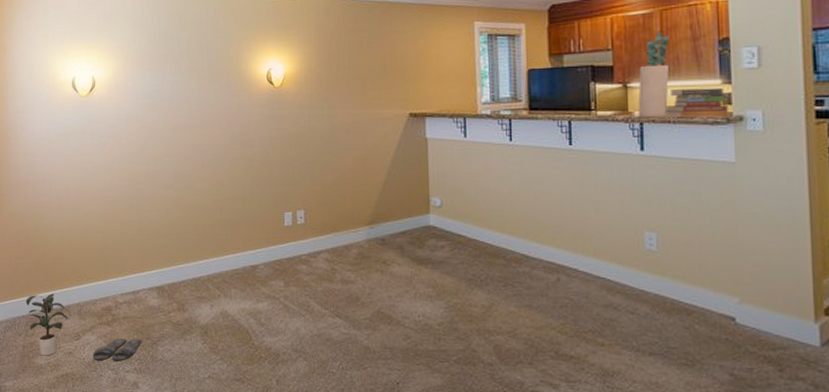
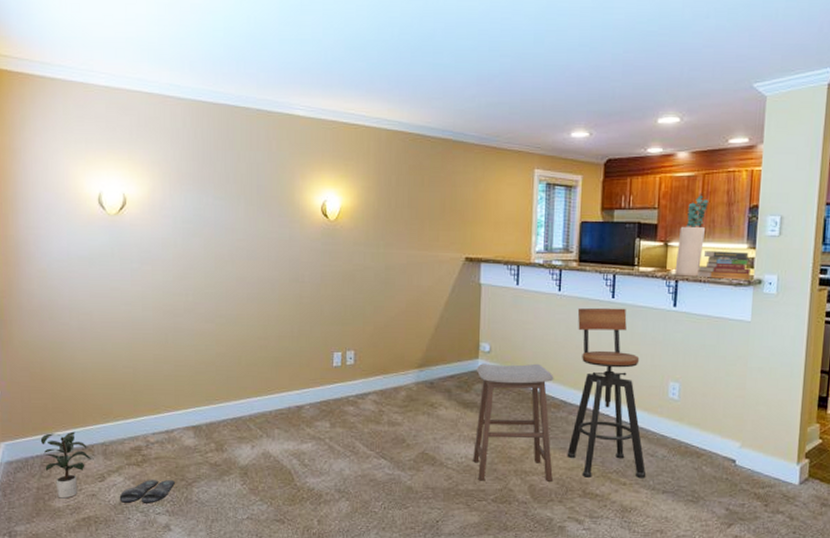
bar stool: none [428,216,520,342] -> present [473,363,554,482]
bar stool: none [532,155,626,339] -> present [567,307,646,479]

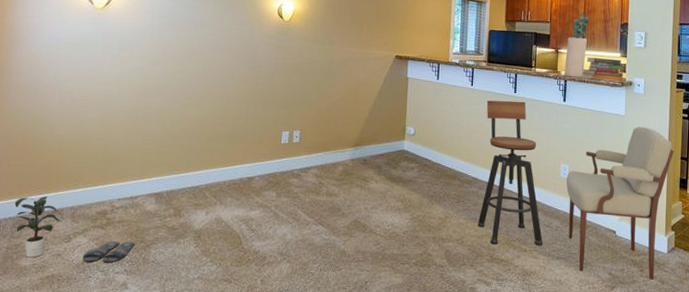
bar stool: present [473,363,554,482] -> none [398,144,467,248]
armchair: none [675,335,813,516] -> present [566,127,675,280]

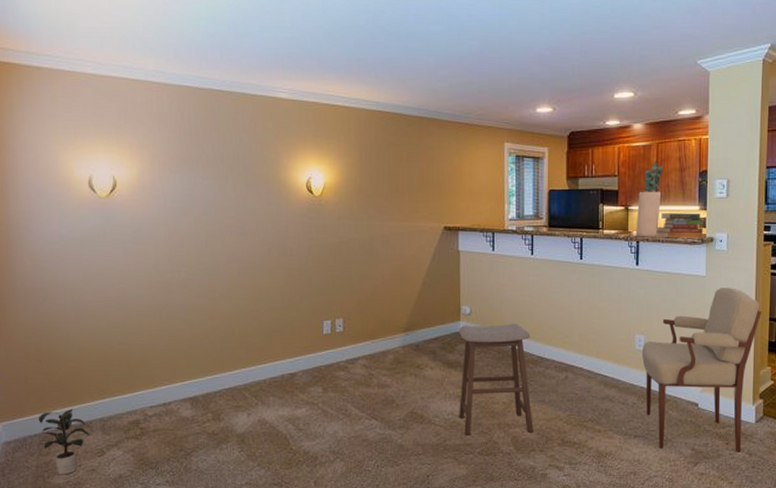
slippers: present [82,241,135,263] -> none [119,451,174,476]
bar stool: none [398,144,467,248] -> present [458,323,533,436]
bar stool: present [477,100,542,246] -> none [545,268,618,427]

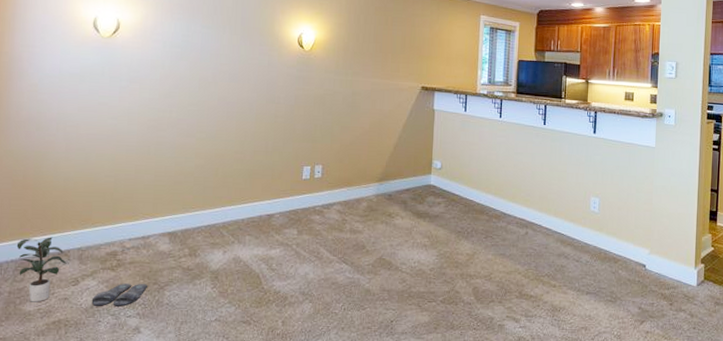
slippers: none [119,451,174,476] -> present [91,284,147,307]
bar stool: present [458,323,533,436] -> none [425,179,496,284]
vase: present [635,160,664,239] -> none [594,41,621,110]
armchair: present [641,288,762,453] -> none [595,159,705,313]
books: present [656,213,703,239] -> none [612,88,654,113]

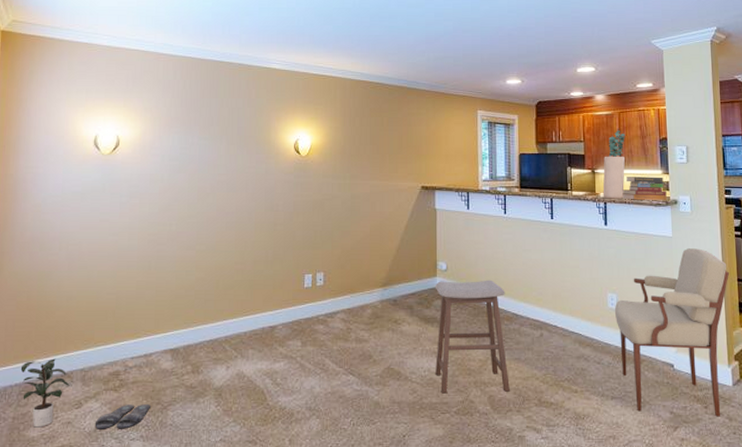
bar stool: none [425,179,496,284] -> present [435,279,510,394]
vase: none [594,41,621,110] -> present [602,128,626,200]
armchair: none [595,159,705,313] -> present [614,248,730,417]
books: none [612,88,654,113] -> present [622,177,667,201]

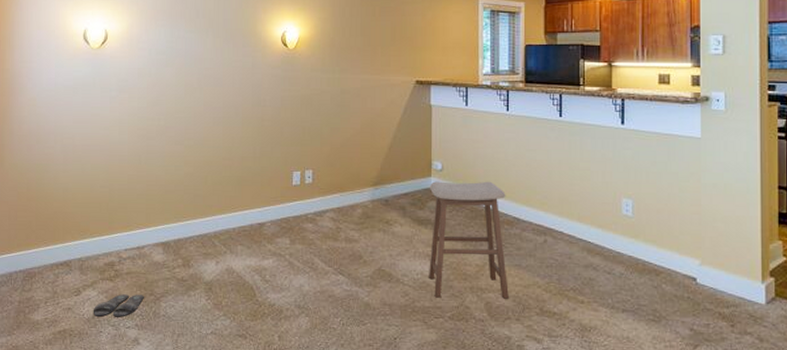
potted plant: present [20,358,70,428] -> none [24,247,69,312]
vase: present [602,128,626,200] -> none [620,15,650,96]
armchair: present [614,248,730,417] -> none [629,151,769,337]
books: present [622,177,667,201] -> none [644,70,696,98]

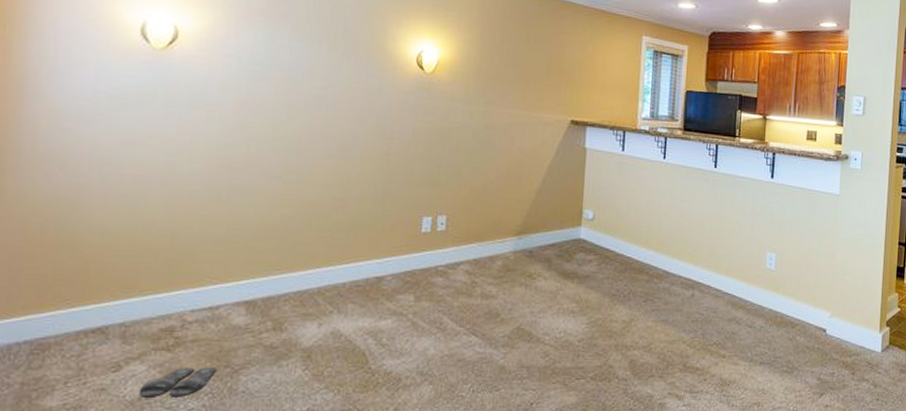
bar stool: present [429,181,509,299] -> none [572,231,657,357]

